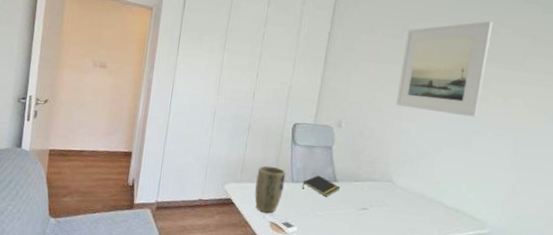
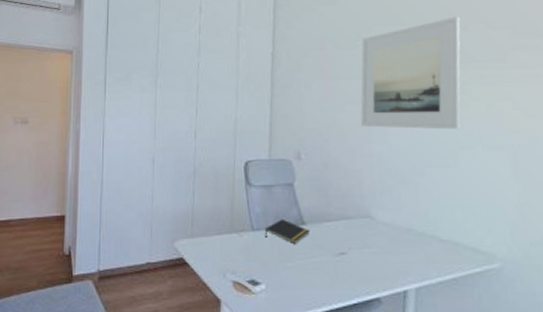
plant pot: present [254,165,286,214] -> none [210,214,244,272]

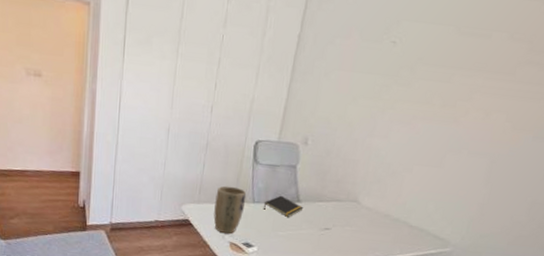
plant pot: none [210,214,244,272] -> present [213,185,247,234]
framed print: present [360,16,461,130] -> none [369,21,488,134]

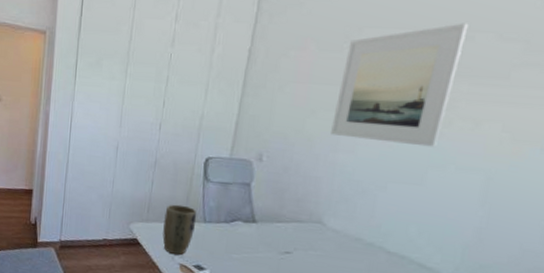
notepad: present [263,195,304,217] -> none [215,214,260,239]
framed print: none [369,21,488,134] -> present [331,23,469,147]

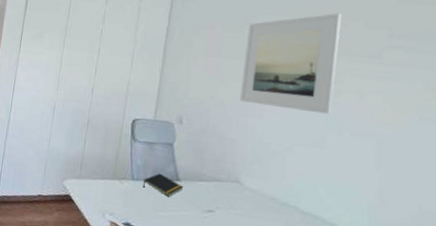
plant pot: present [162,204,197,255] -> none [94,161,126,212]
notepad: none [215,214,260,239] -> present [142,173,184,197]

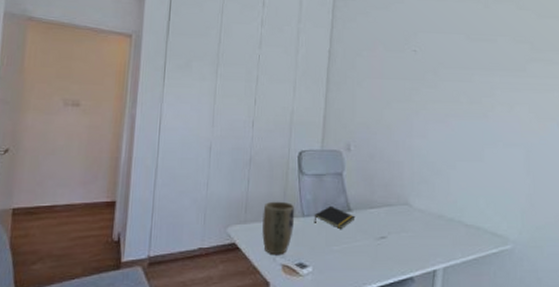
plant pot: none [94,161,126,212] -> present [262,201,295,256]
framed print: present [240,13,342,115] -> none [405,29,491,128]

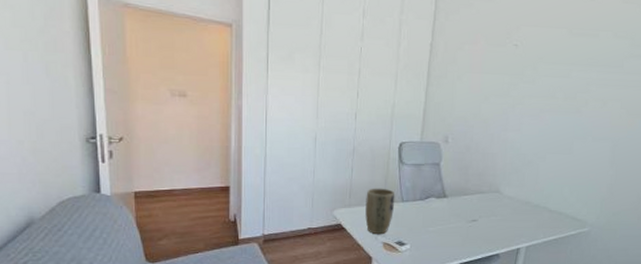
notepad: present [314,205,356,229] -> none [412,192,450,213]

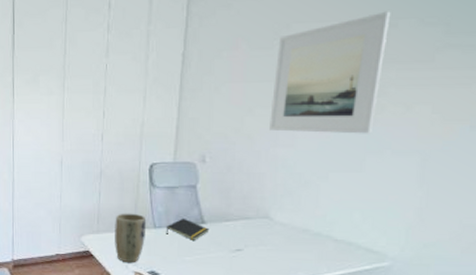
notepad: none [412,192,450,213] -> present [165,218,210,240]
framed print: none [501,23,594,123] -> present [269,11,391,134]

